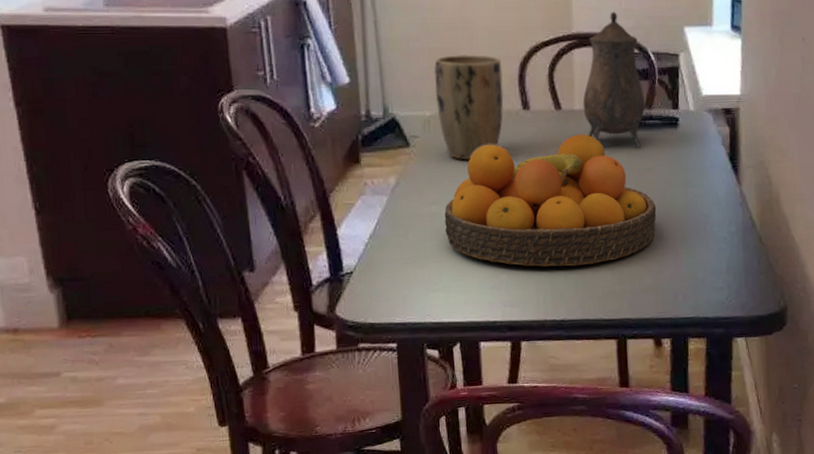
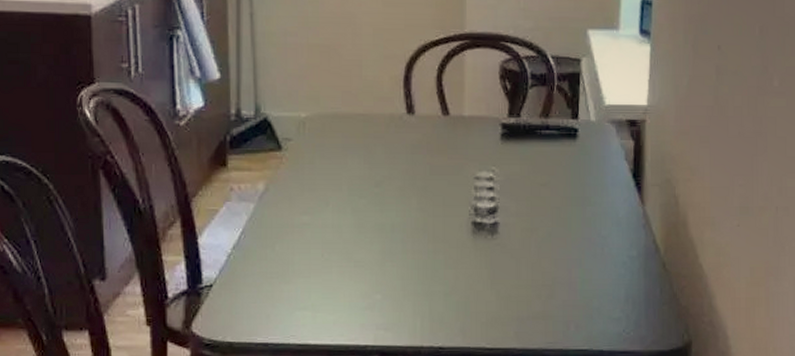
plant pot: present [433,54,504,161] -> none [312,51,387,167]
fruit bowl: present [444,134,657,267] -> none [316,143,550,288]
teapot: present [582,11,646,147] -> none [473,10,542,159]

